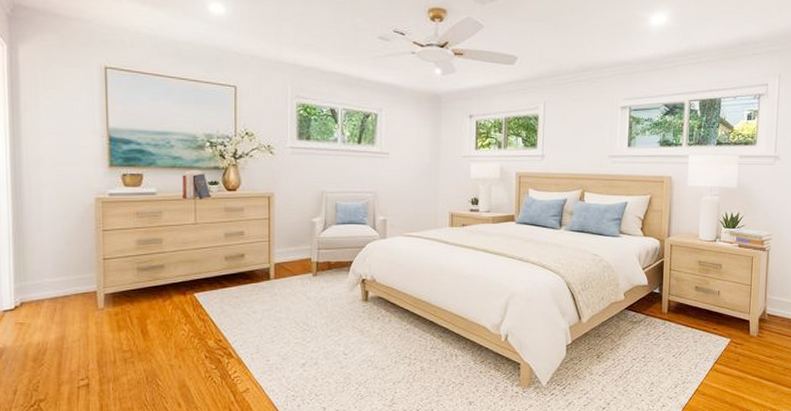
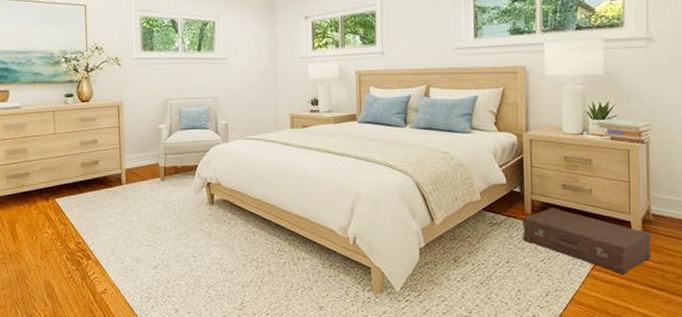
books: present [182,169,211,200] -> none [42,83,67,112]
suitcase: none [659,307,766,368] -> present [522,208,652,275]

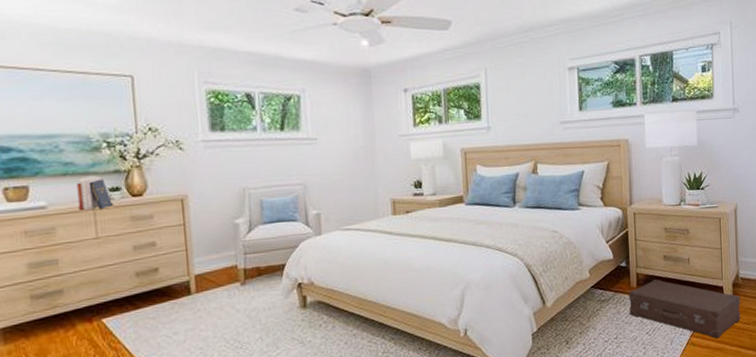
books: none [42,83,67,112] -> present [77,175,113,211]
books: present [595,118,652,145] -> none [691,188,739,212]

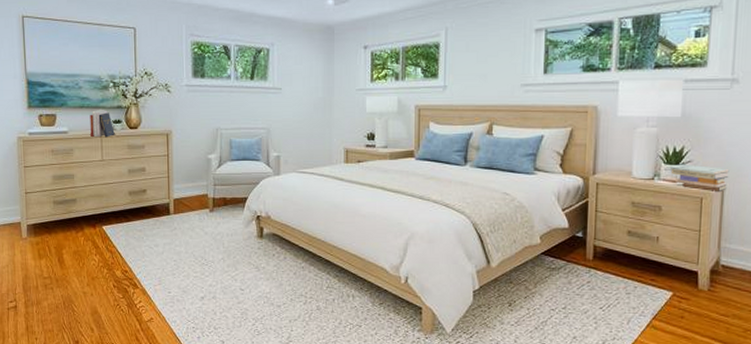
suitcase: present [629,279,741,339] -> none [582,254,719,326]
books: none [691,188,739,212] -> present [668,164,729,193]

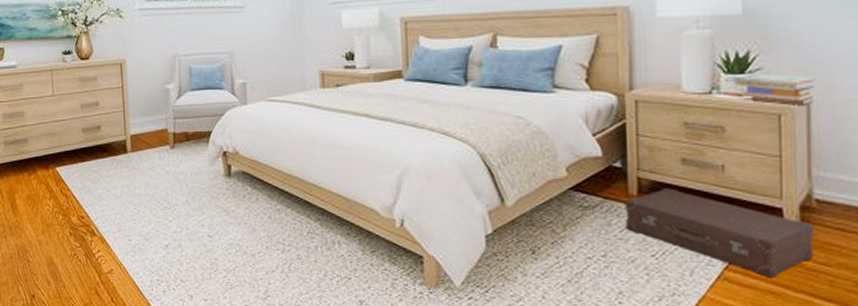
books: present [90,109,115,138] -> none [38,39,65,71]
suitcase: none [582,254,719,326] -> present [625,188,815,278]

